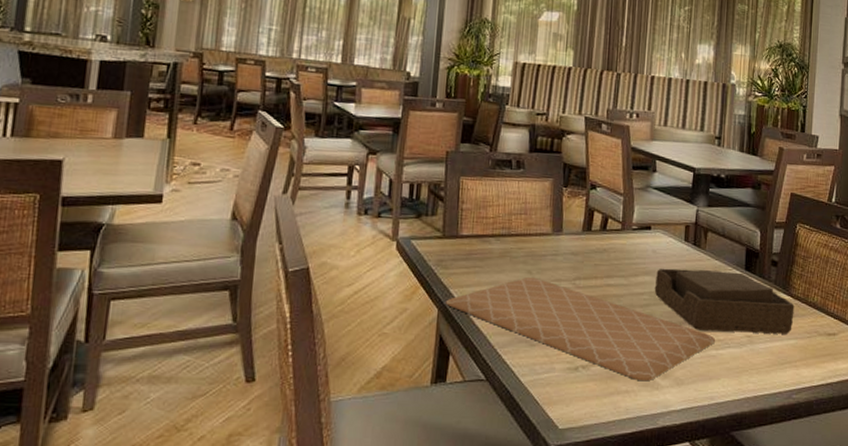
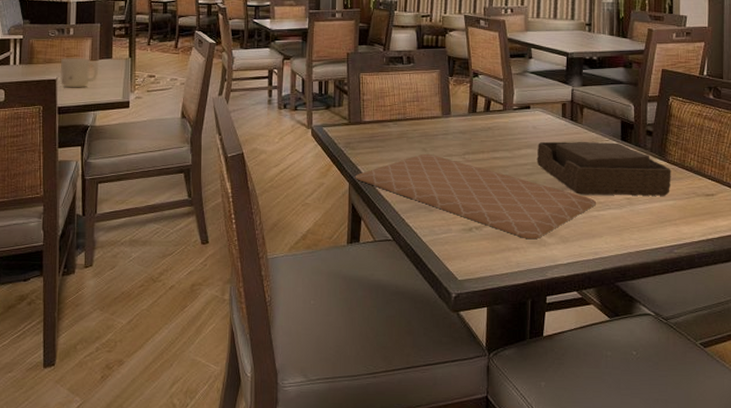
mug: none [68,132,124,174] -> present [60,57,99,88]

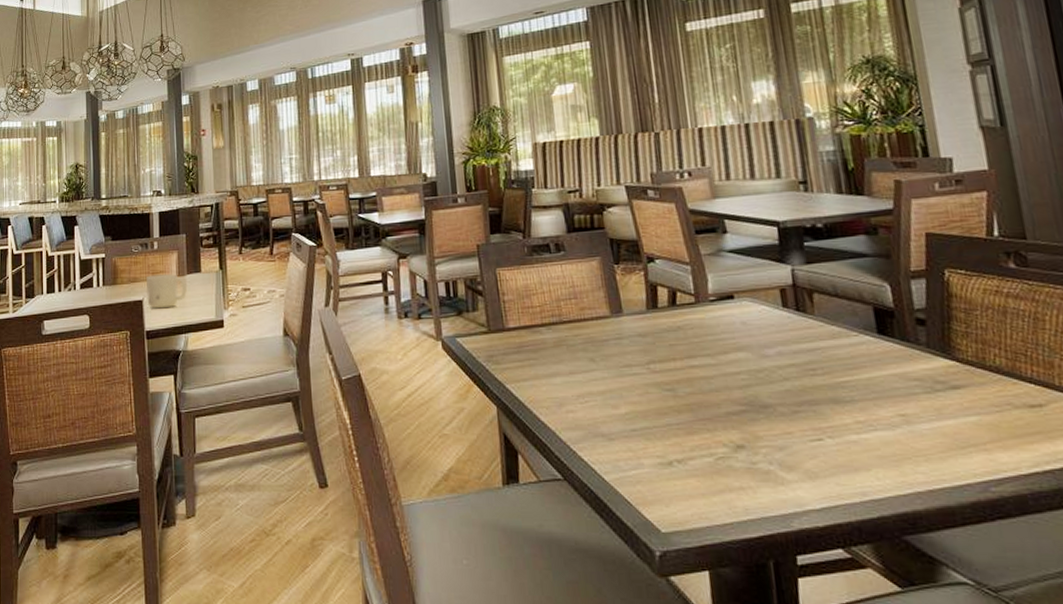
placemat: present [355,153,596,240] -> none [503,364,853,476]
napkin holder: present [536,141,671,196] -> none [752,337,969,412]

